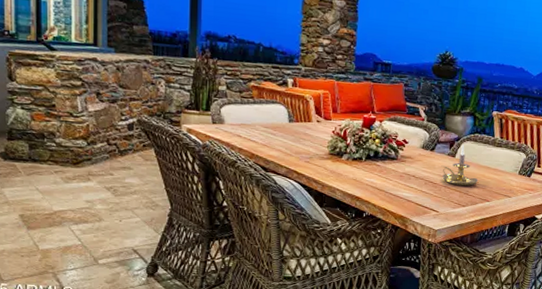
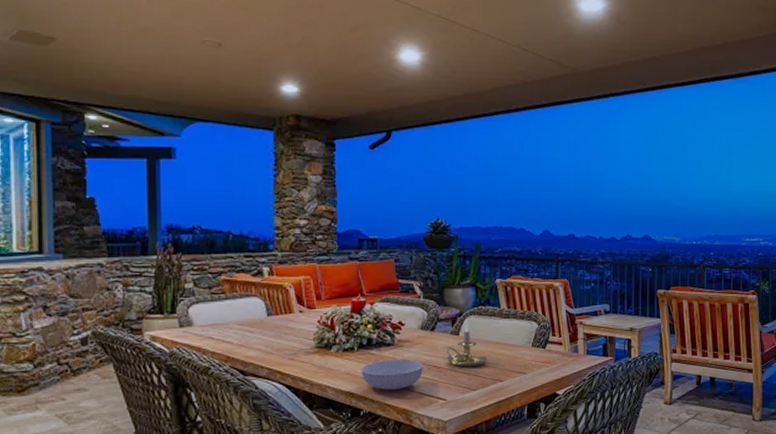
serving bowl: none [366,171,422,199] -> present [361,359,424,390]

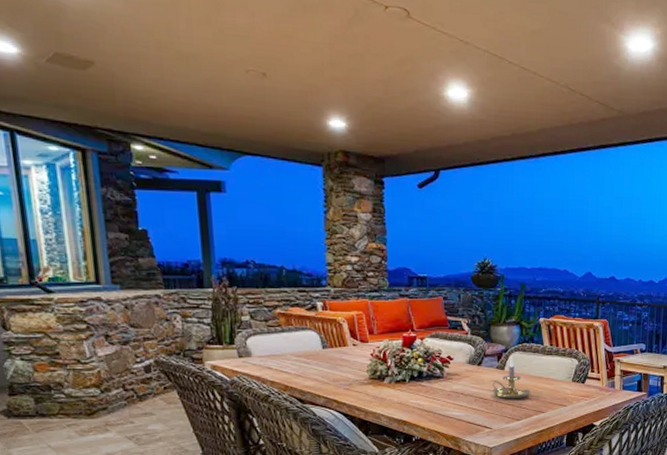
serving bowl: present [361,359,424,390] -> none [412,391,472,419]

